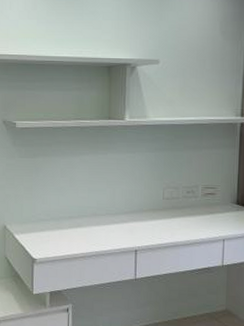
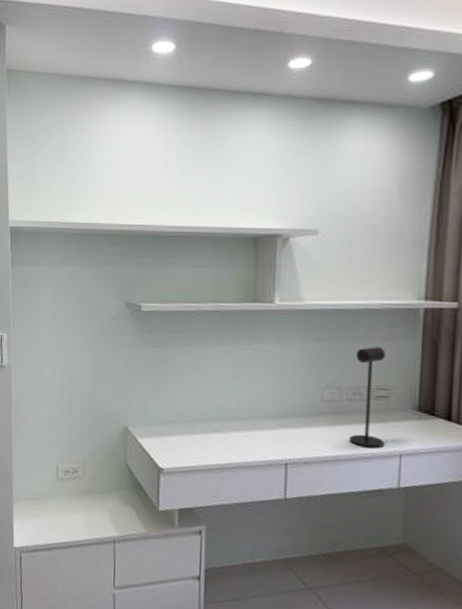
desk lamp: none [184,154,212,235] -> present [348,347,386,448]

